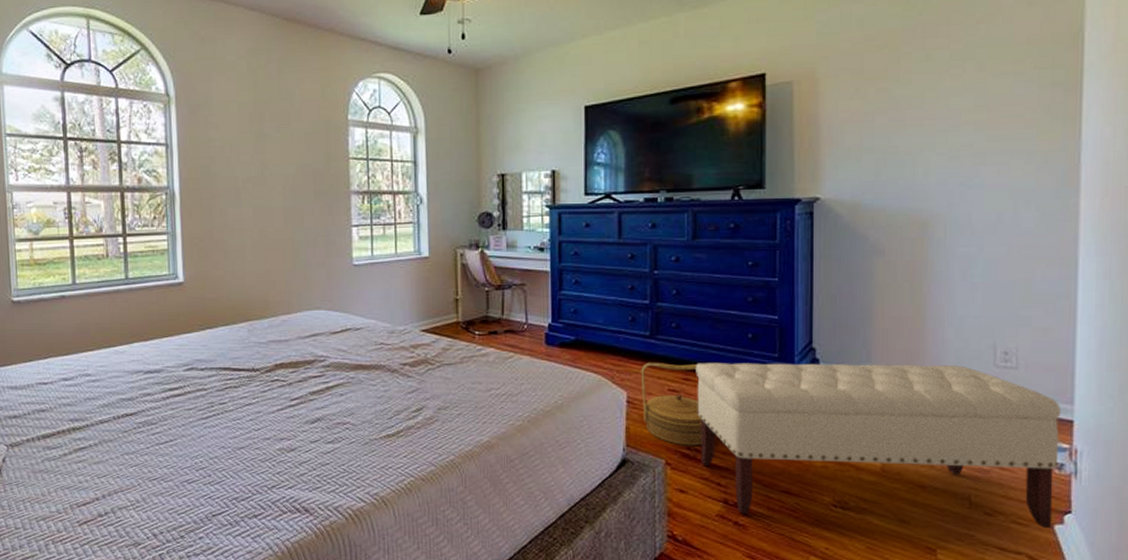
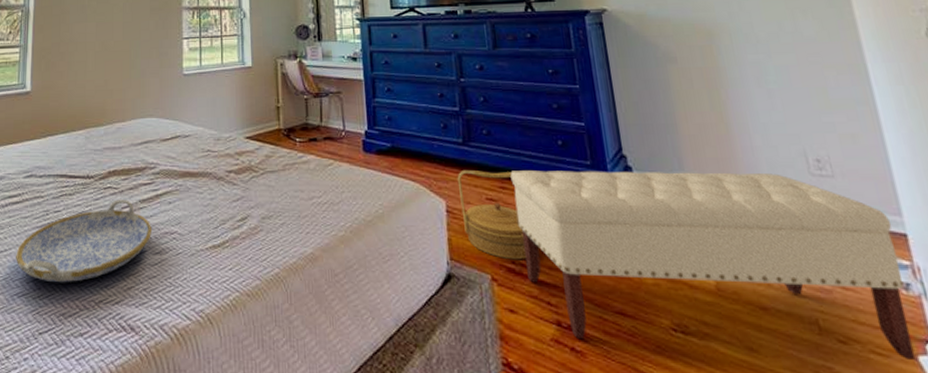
serving tray: none [182,392,324,470] -> present [16,199,153,283]

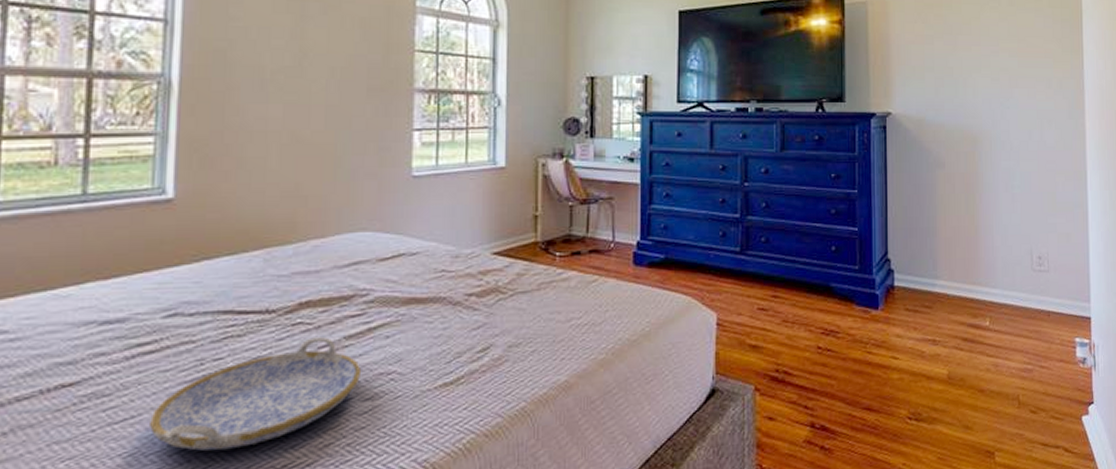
basket: present [457,169,527,260] -> none [731,279,791,369]
bench: present [510,171,916,360] -> none [784,271,1082,437]

